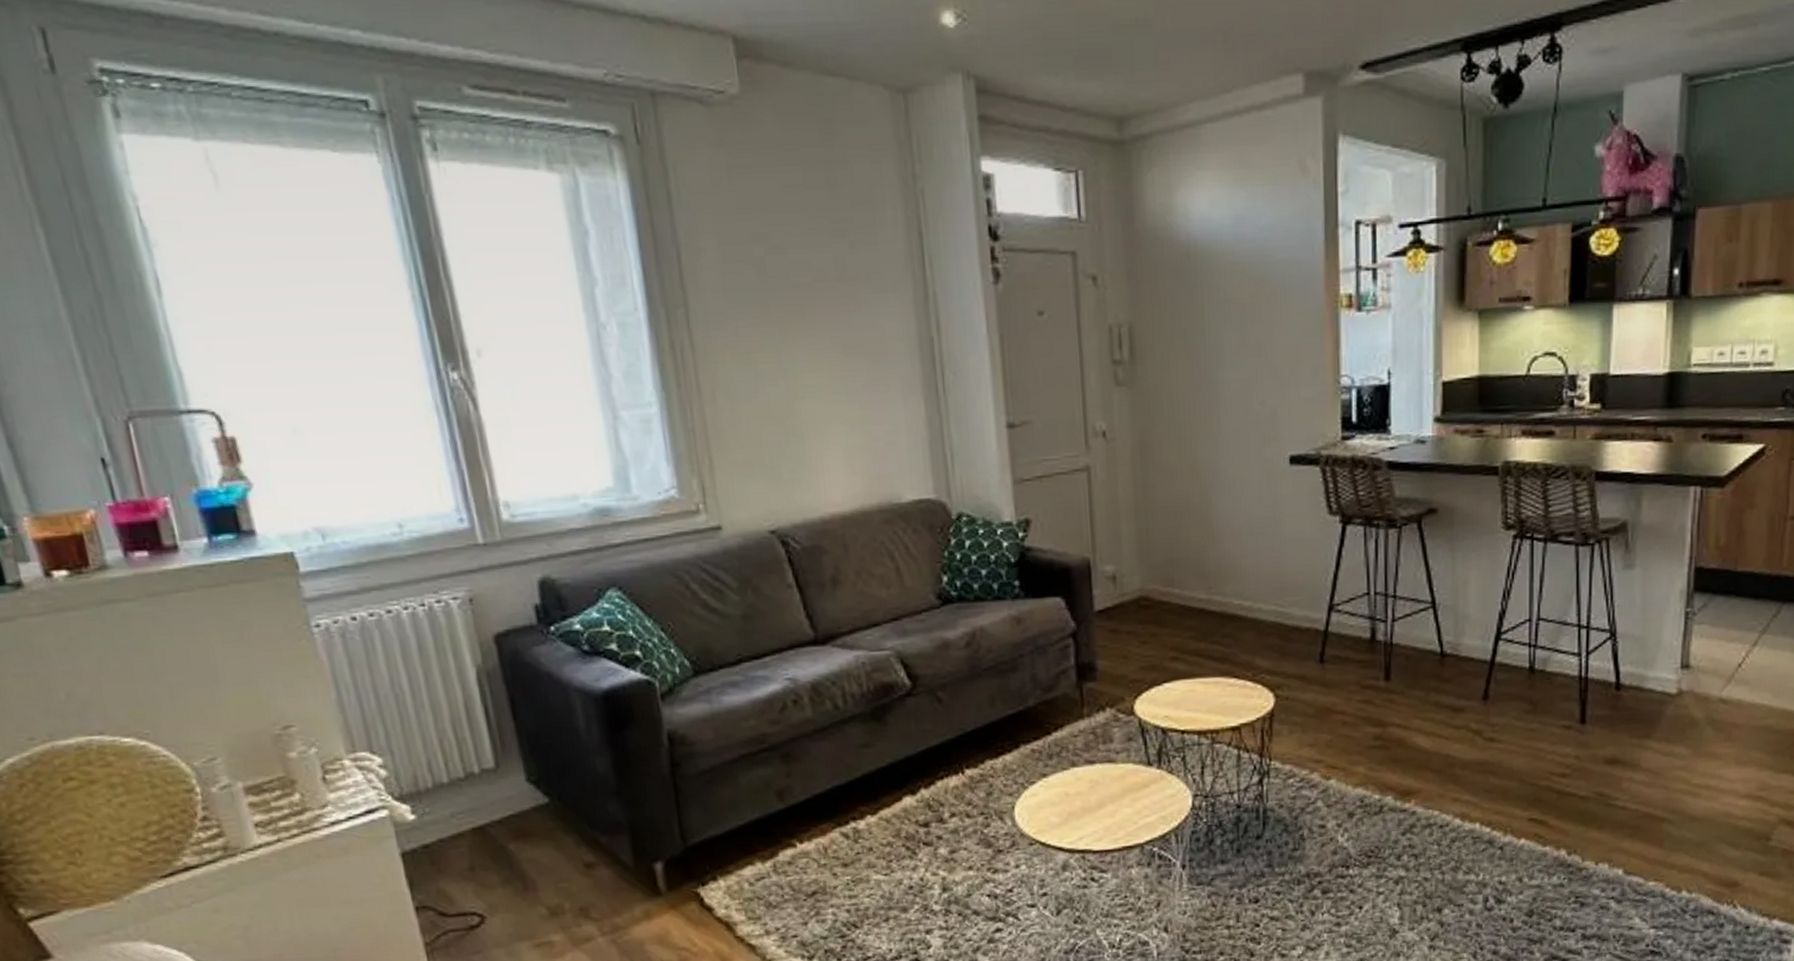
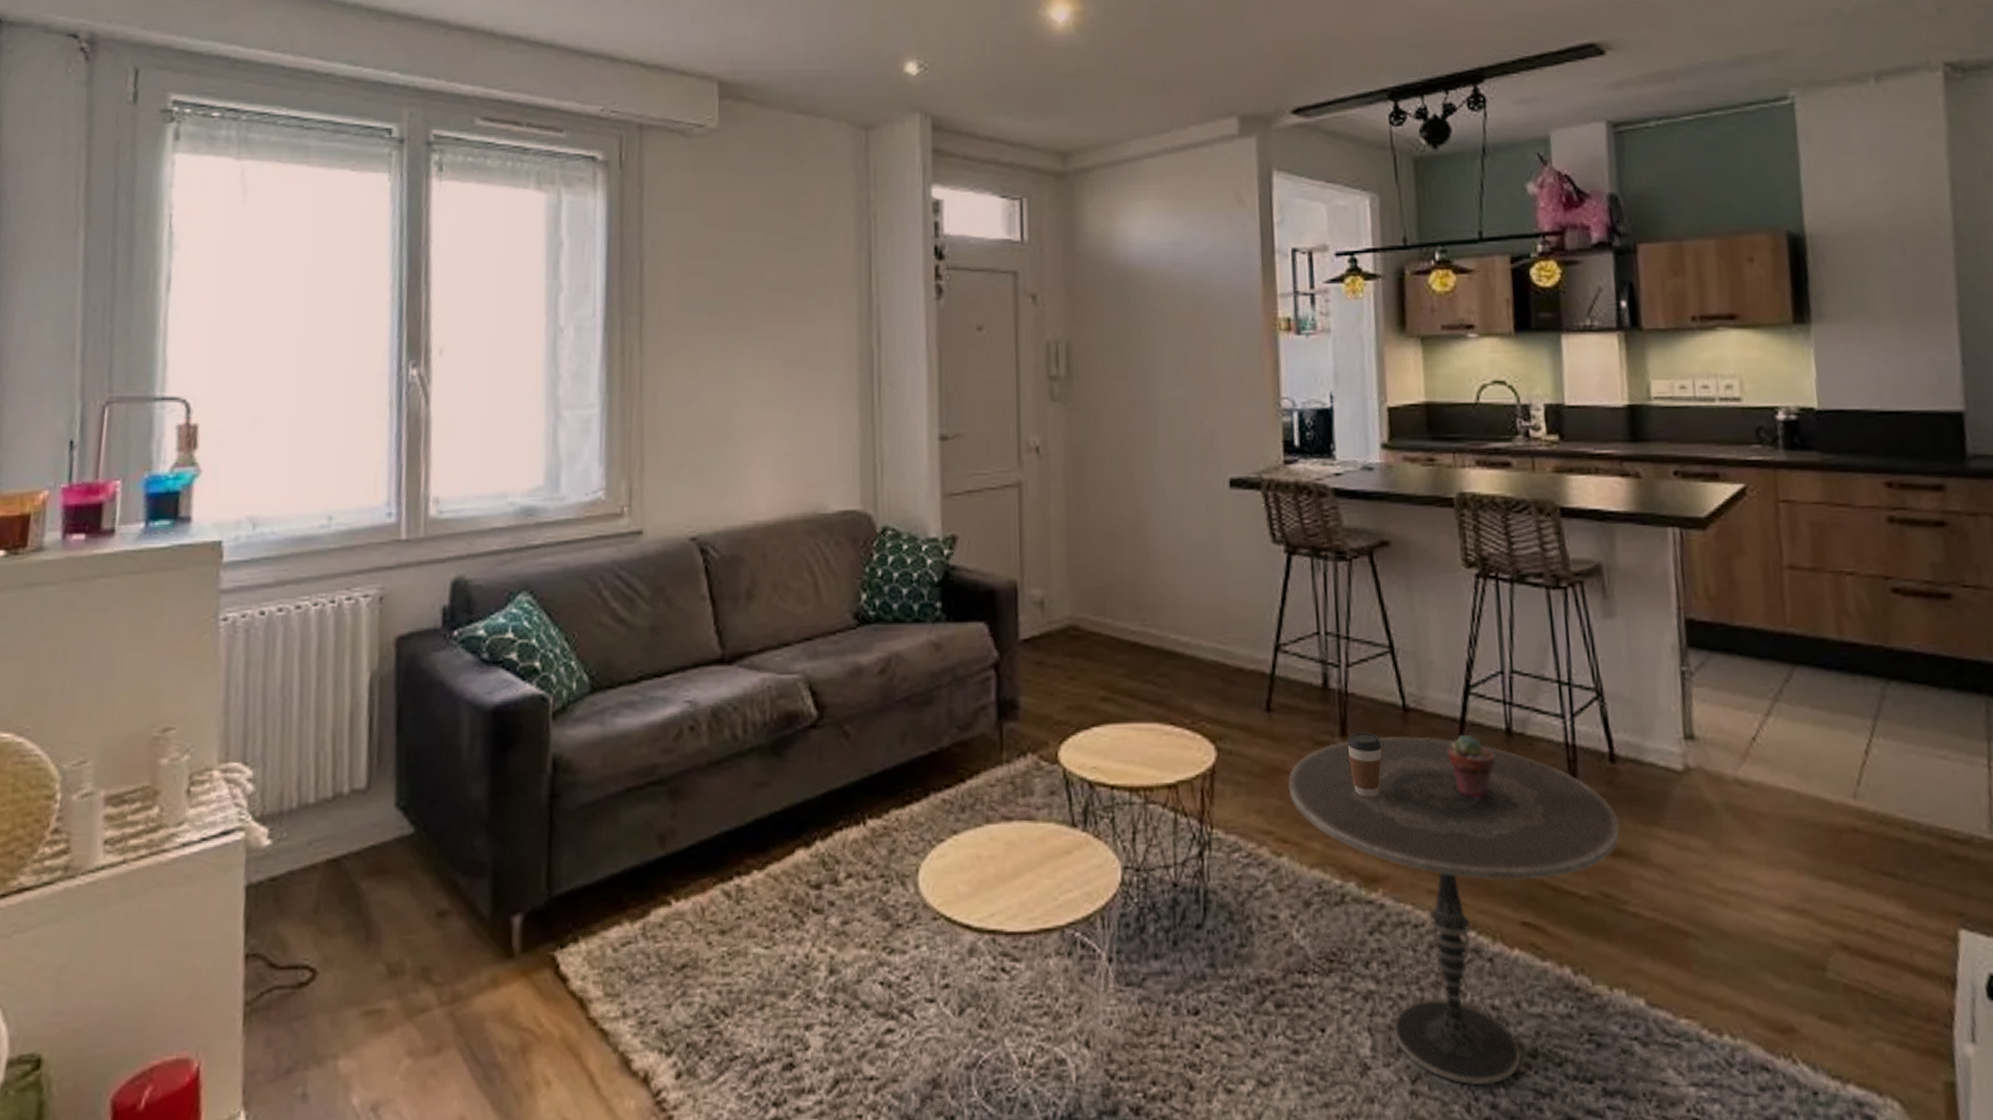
side table: none [1337,677,1617,939] -> present [1288,735,1620,1086]
coffee cup: none [1390,675,1421,729] -> present [1347,732,1383,797]
potted succulent: none [1477,674,1517,726] -> present [1447,735,1495,799]

